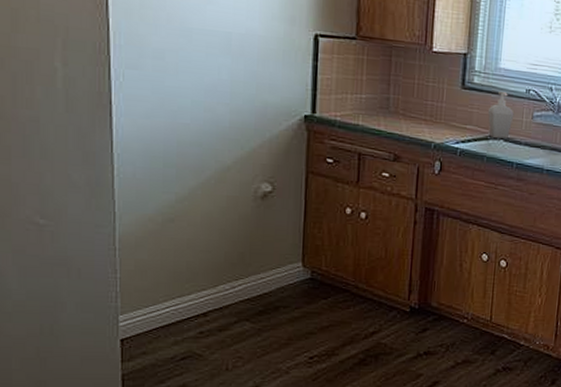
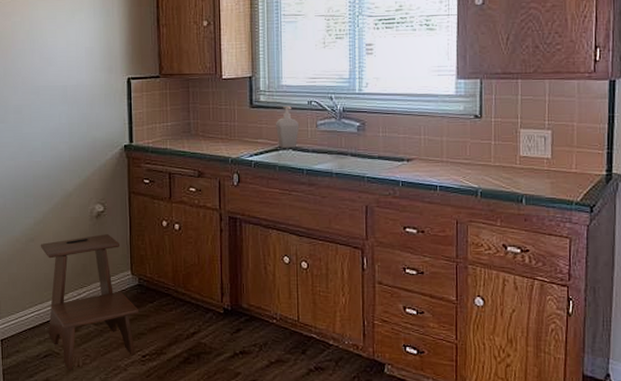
step stool: none [182,218,310,374] -> present [40,234,140,370]

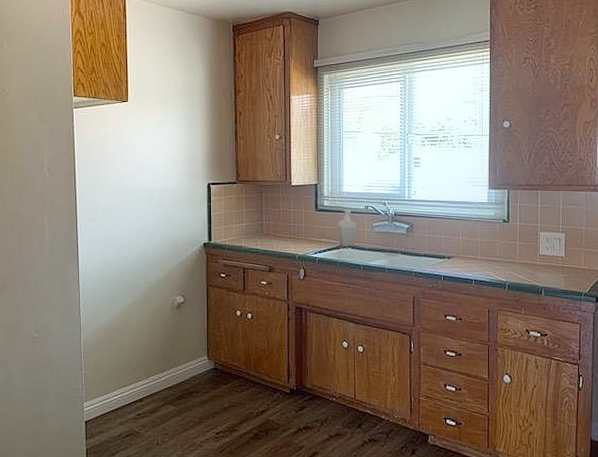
step stool: present [40,234,140,370] -> none [124,323,214,448]

